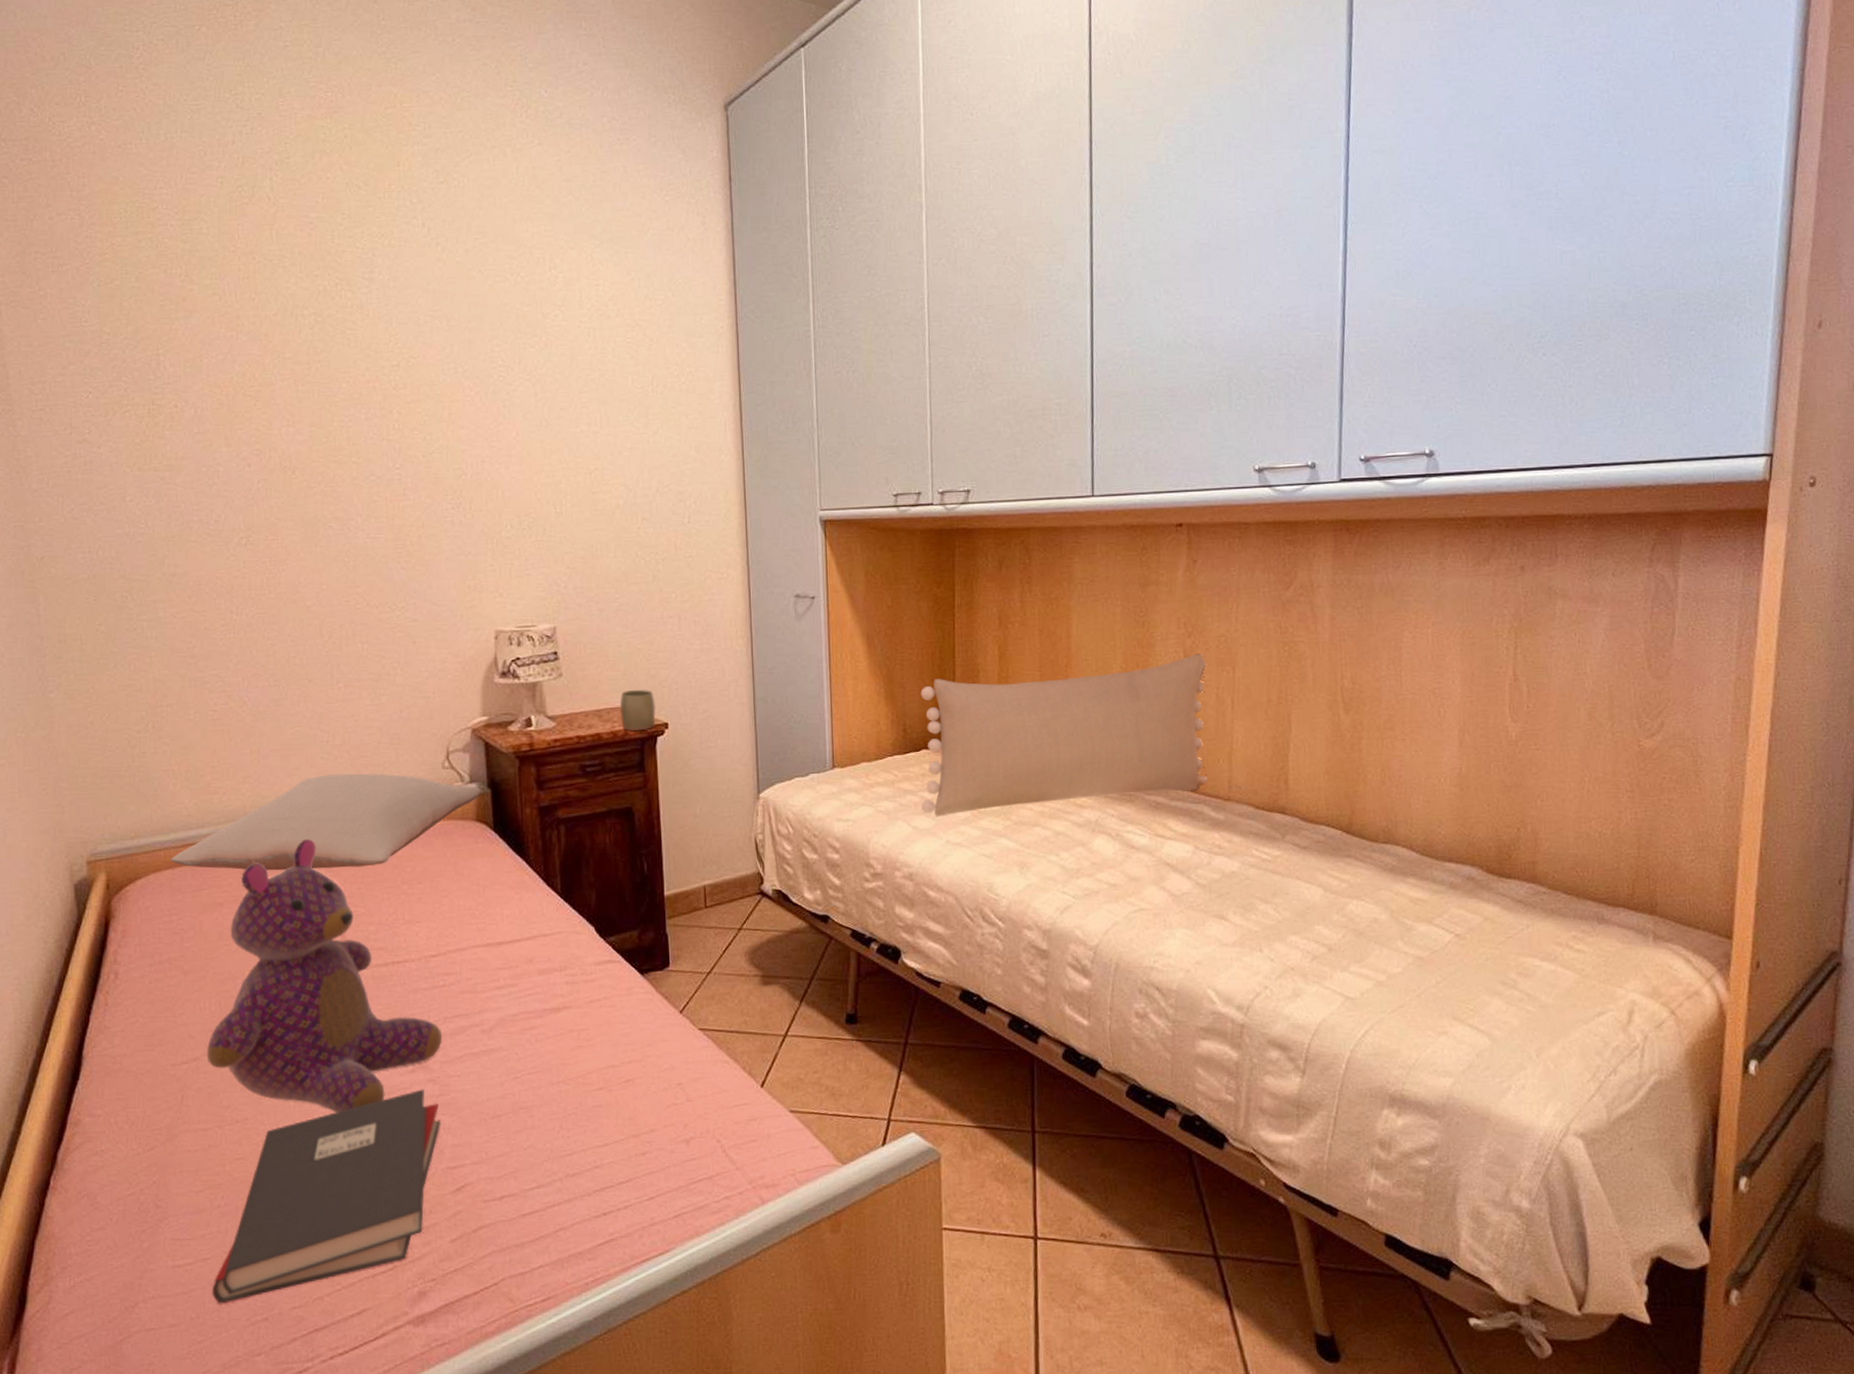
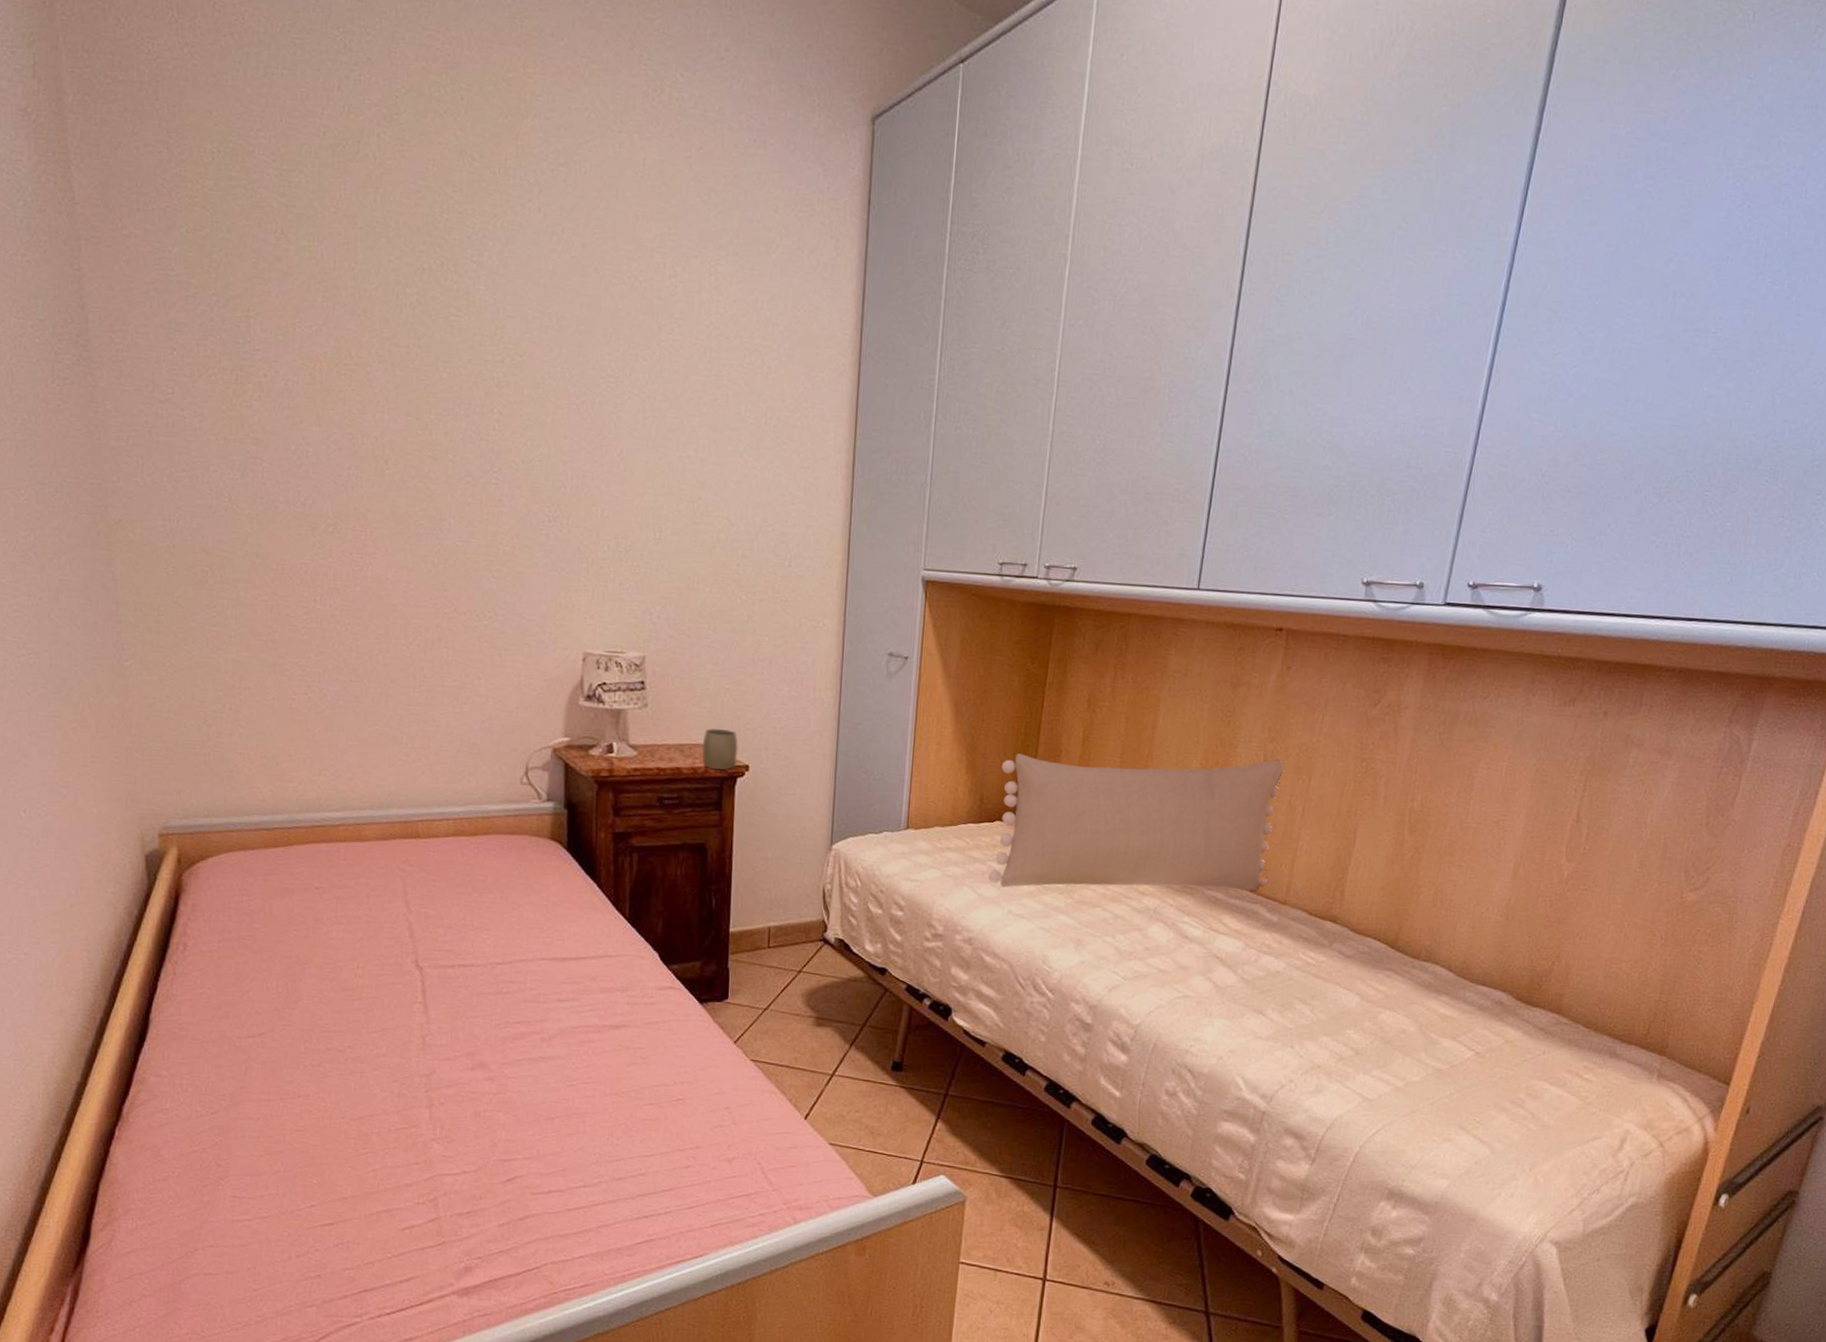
pillow: present [170,773,482,871] -> none [243,776,559,871]
teddy bear: present [206,838,443,1113] -> none [271,836,503,1099]
hardback book: present [211,1089,442,1304] -> none [268,1086,497,1259]

